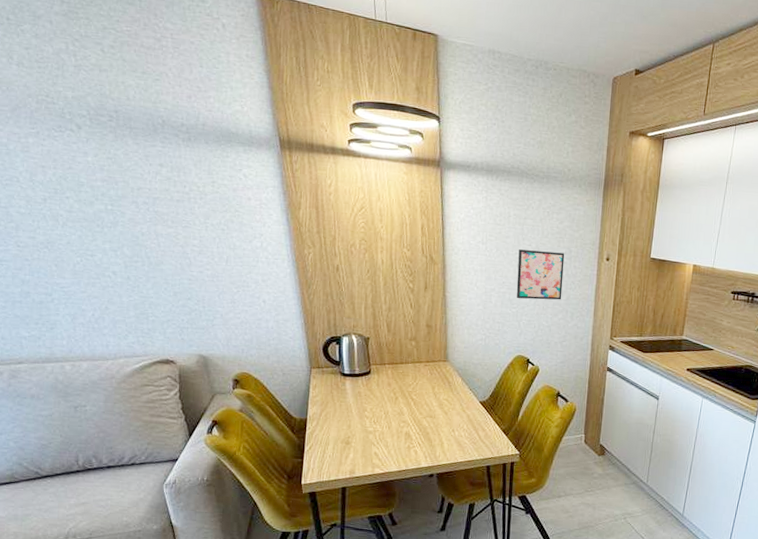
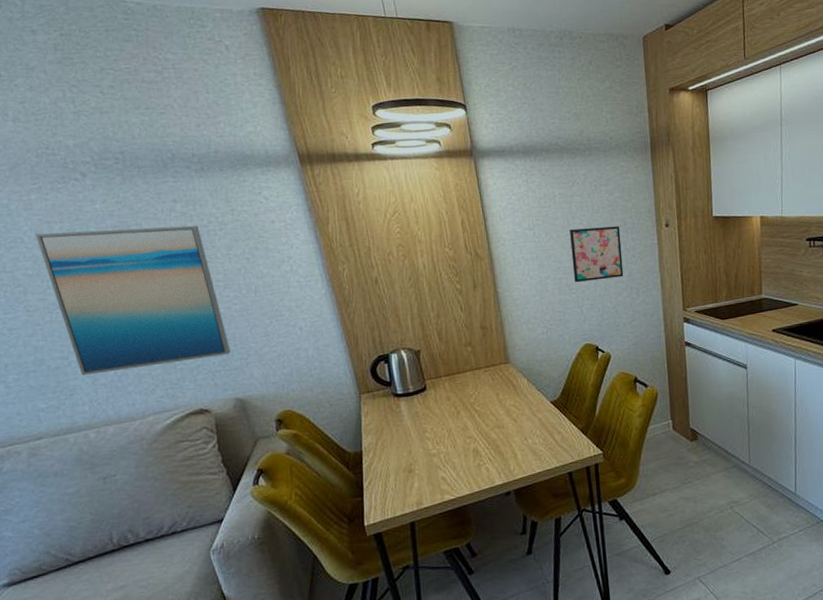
wall art: none [31,176,199,315] -> present [36,225,231,375]

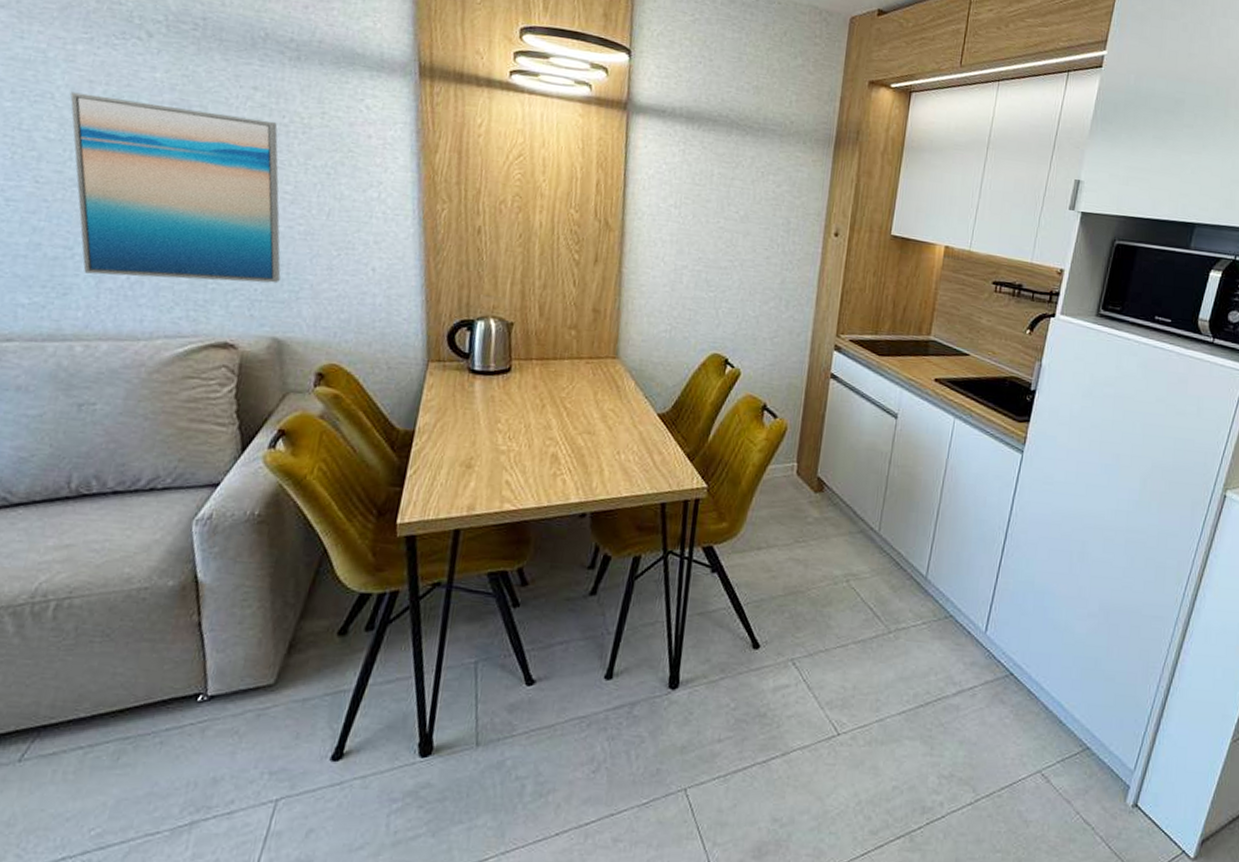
wall art: present [570,226,624,283] -> none [715,217,782,284]

